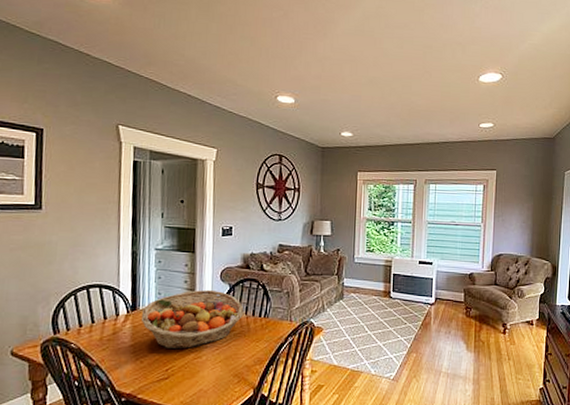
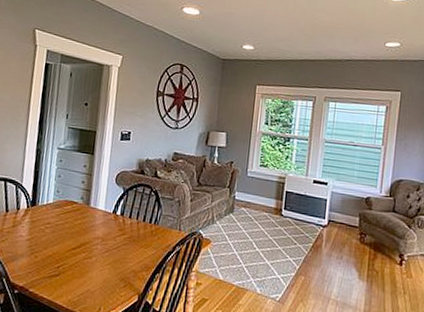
fruit basket: present [141,289,244,350] -> none [39,191,136,248]

